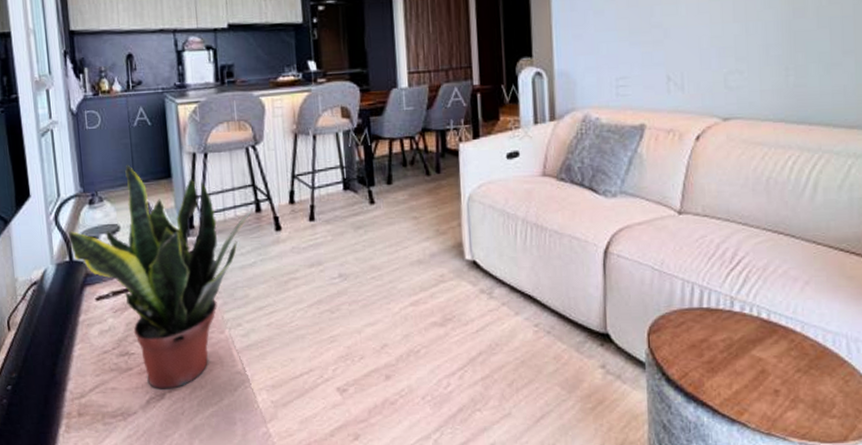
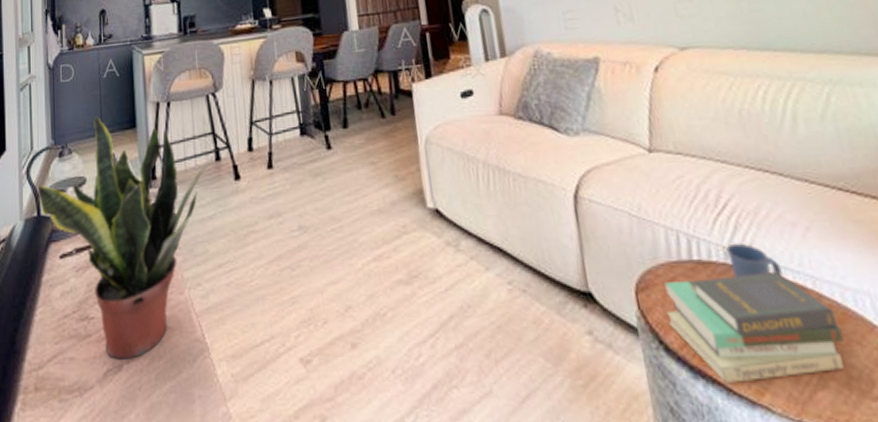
books: none [673,317,818,405] -> present [664,271,845,383]
mug: none [733,294,778,323] -> present [726,243,783,278]

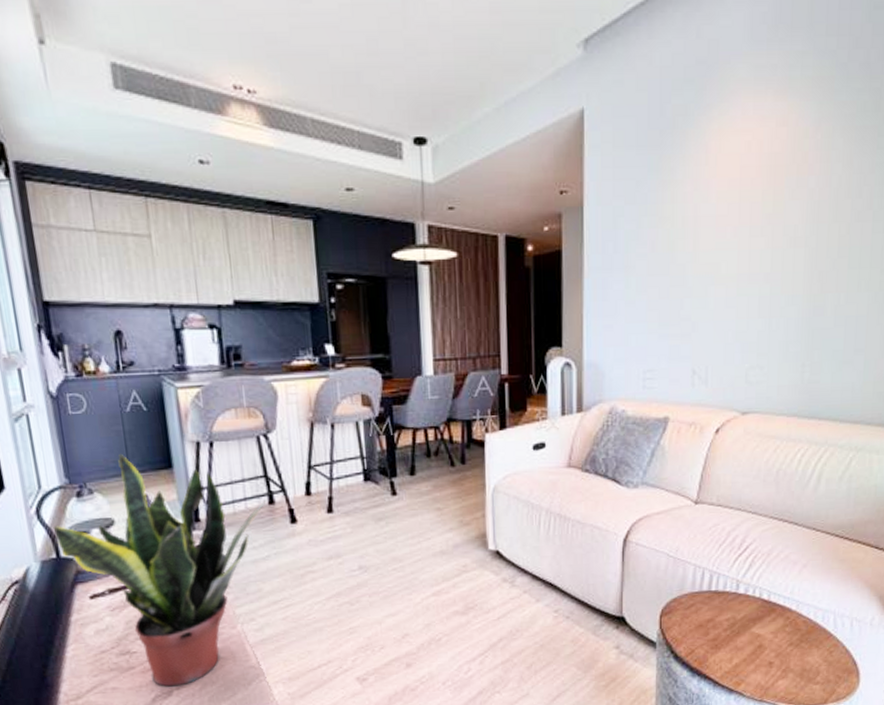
books: present [664,271,845,383] -> none [682,598,808,678]
mug: present [726,243,783,278] -> none [739,577,777,603]

